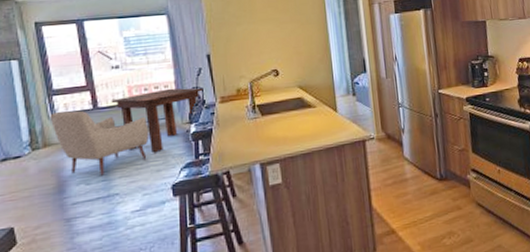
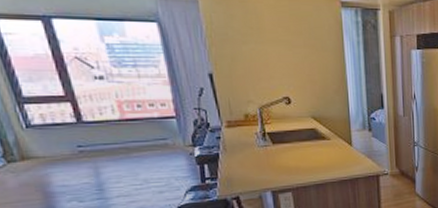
chair: present [49,110,149,176] -> none [23,122,148,194]
dining table: present [111,87,203,152] -> none [98,107,207,173]

